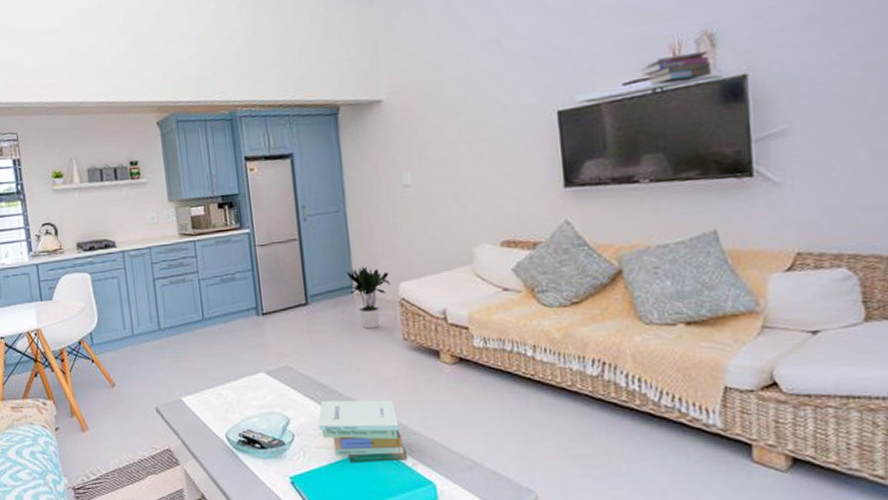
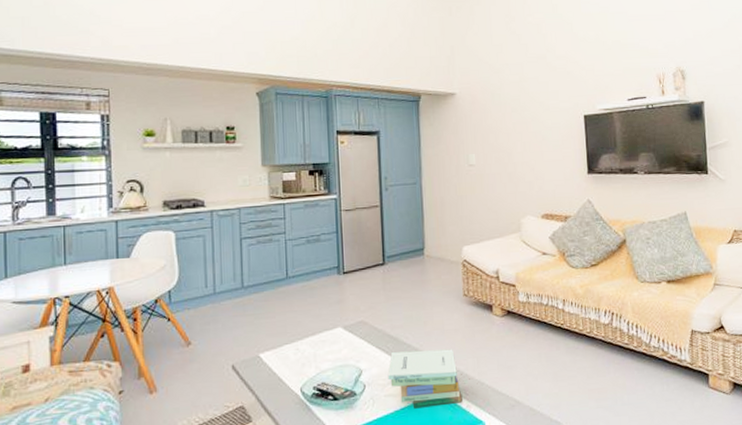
potted plant: present [346,266,390,329] -> none [419,231,455,287]
books: present [641,51,713,86] -> none [639,82,683,103]

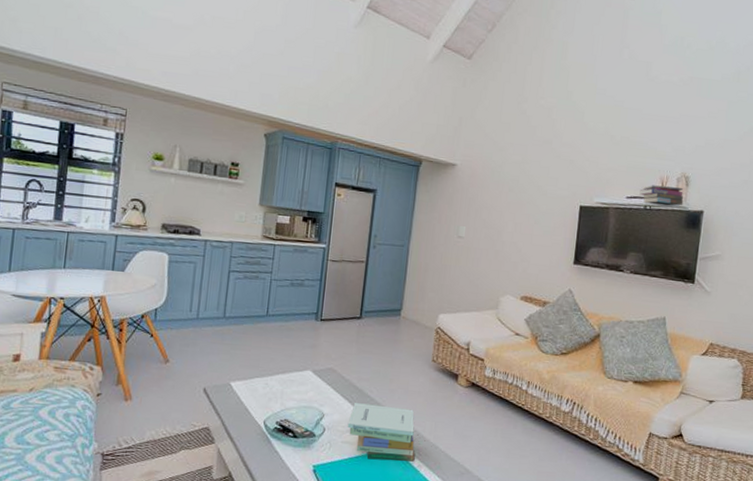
books: none [639,82,683,103] -> present [639,185,684,206]

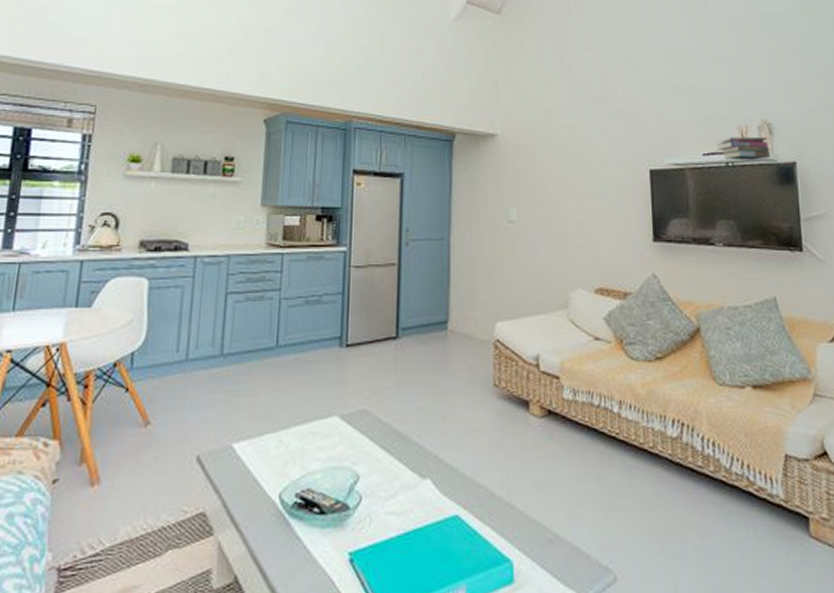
books: present [347,403,415,462] -> none [391,454,485,535]

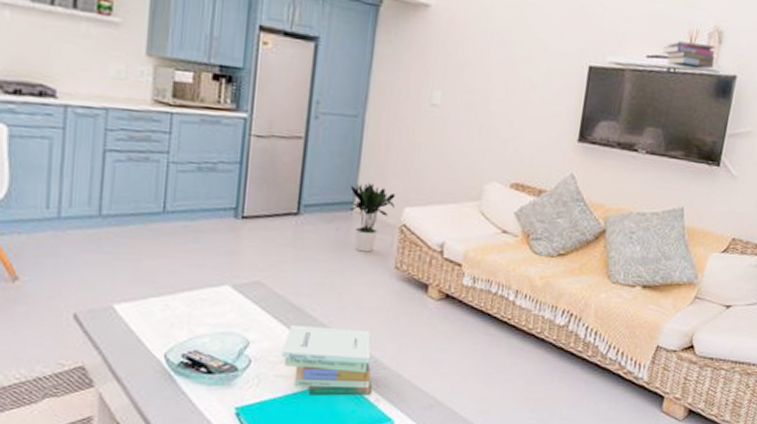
books: none [391,454,485,535] -> present [281,325,372,396]
potted plant: none [443,300,486,371] -> present [349,182,396,252]

